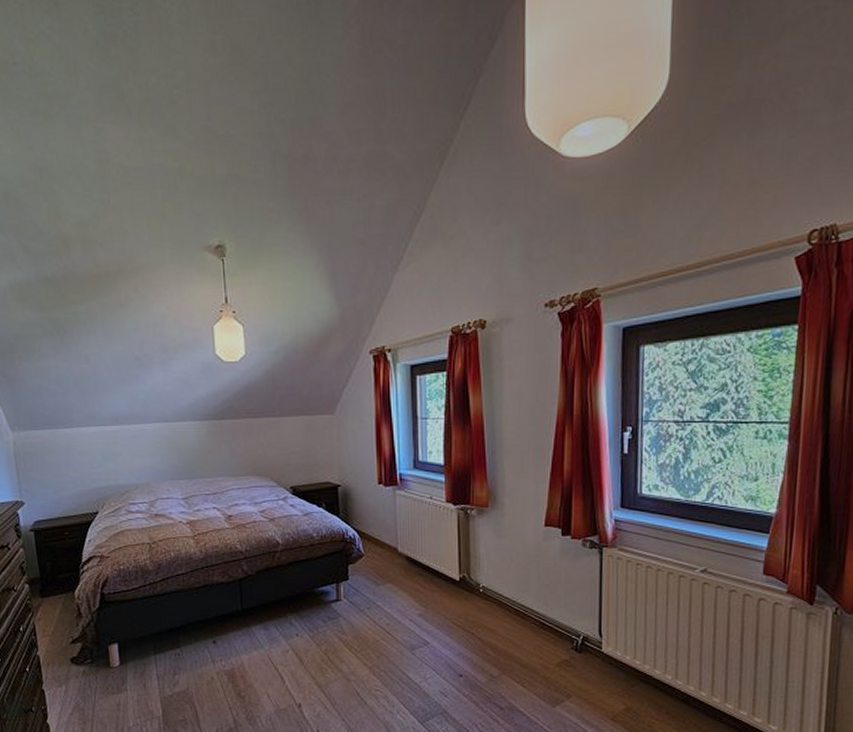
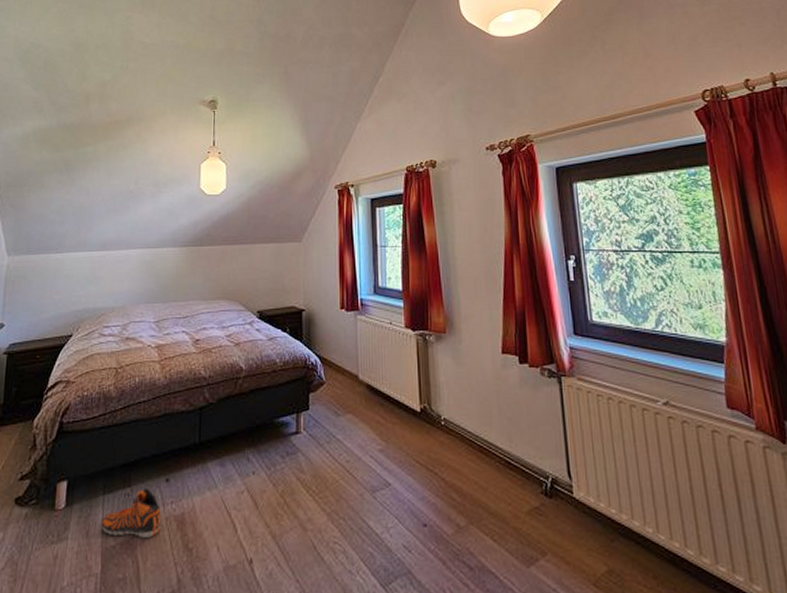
sneaker: none [157,649,213,689] -> present [101,489,162,539]

